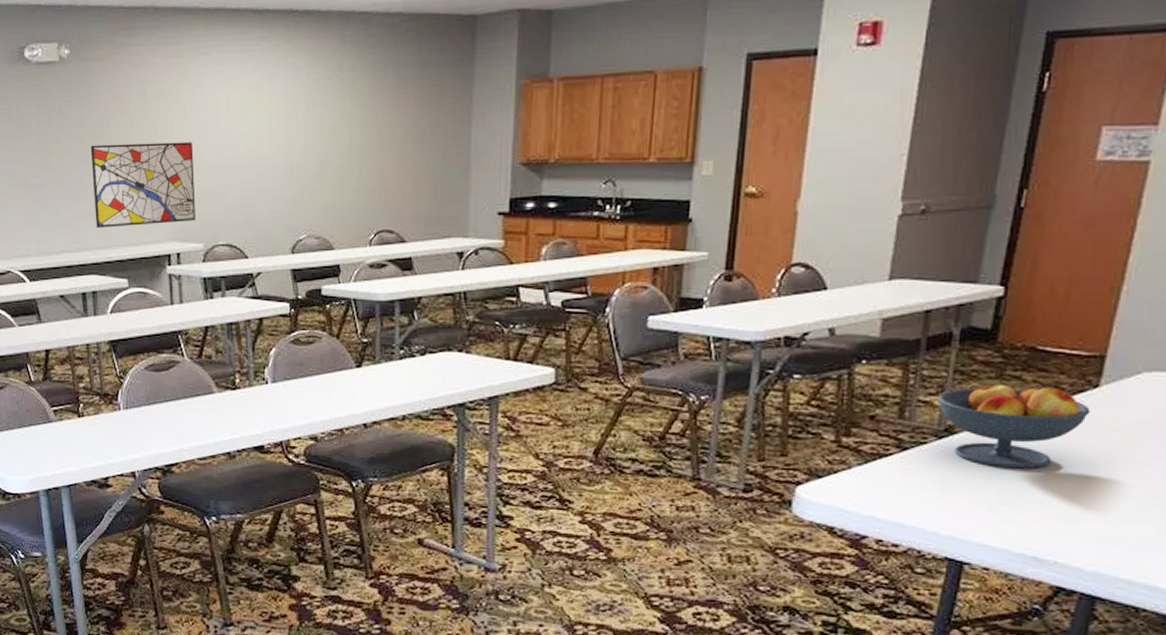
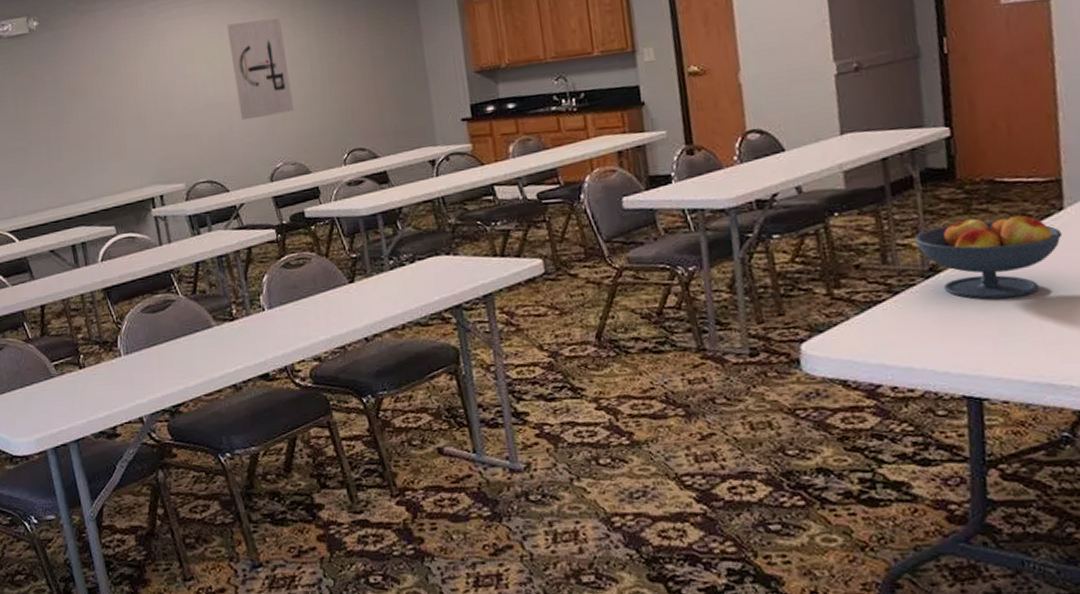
wall art: present [90,142,197,228] -> none [66,90,175,181]
wall art: none [267,77,327,185] -> present [226,18,295,121]

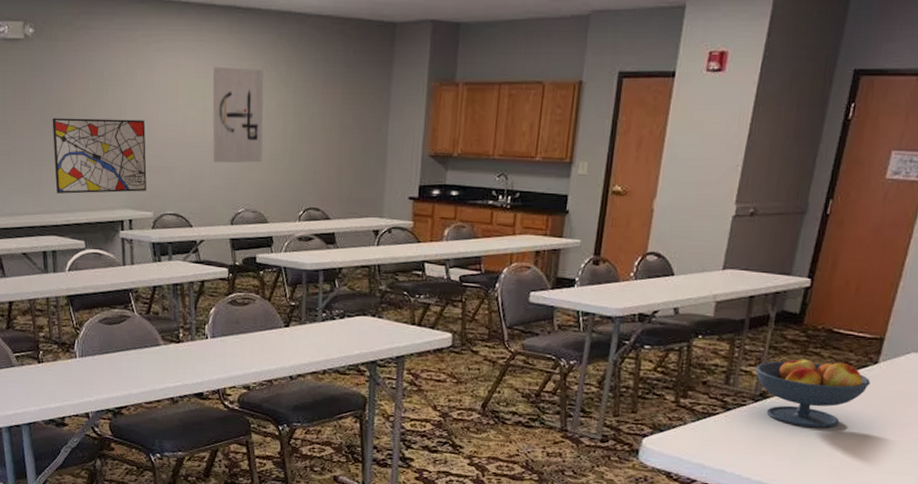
wall art: none [66,90,175,181] -> present [52,117,147,194]

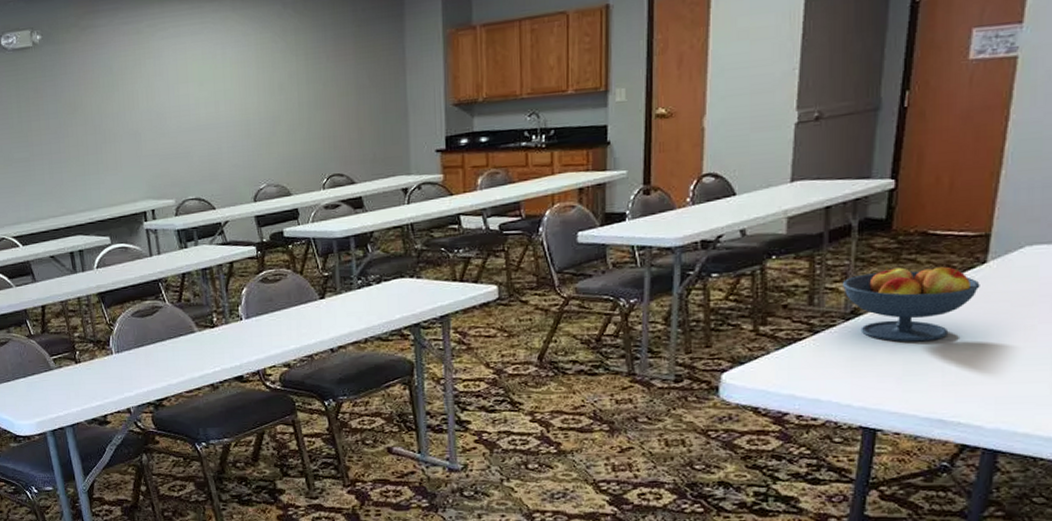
wall art: present [52,117,147,194] -> none [67,109,167,193]
wall art: present [212,67,264,163] -> none [220,41,280,142]

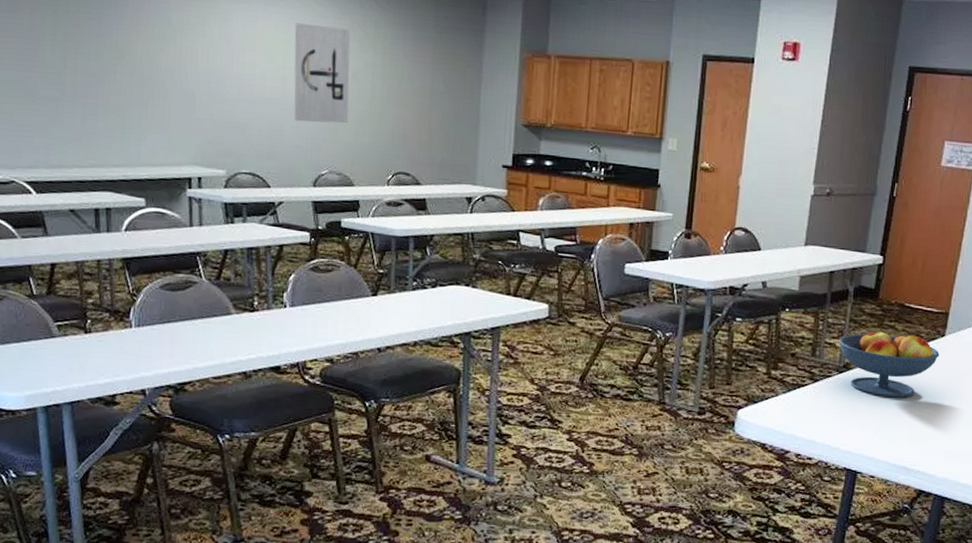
wall art: none [220,41,280,142] -> present [294,22,350,124]

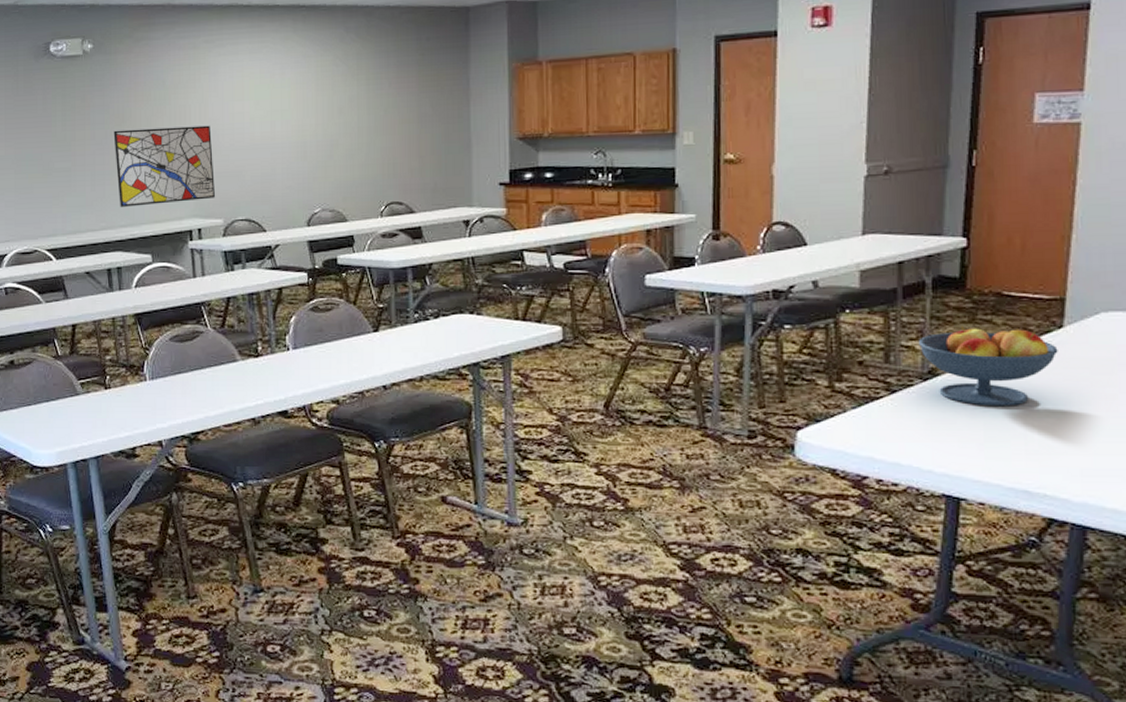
wall art: none [110,64,220,148] -> present [113,125,216,207]
wall art: present [294,22,350,124] -> none [279,64,338,163]

